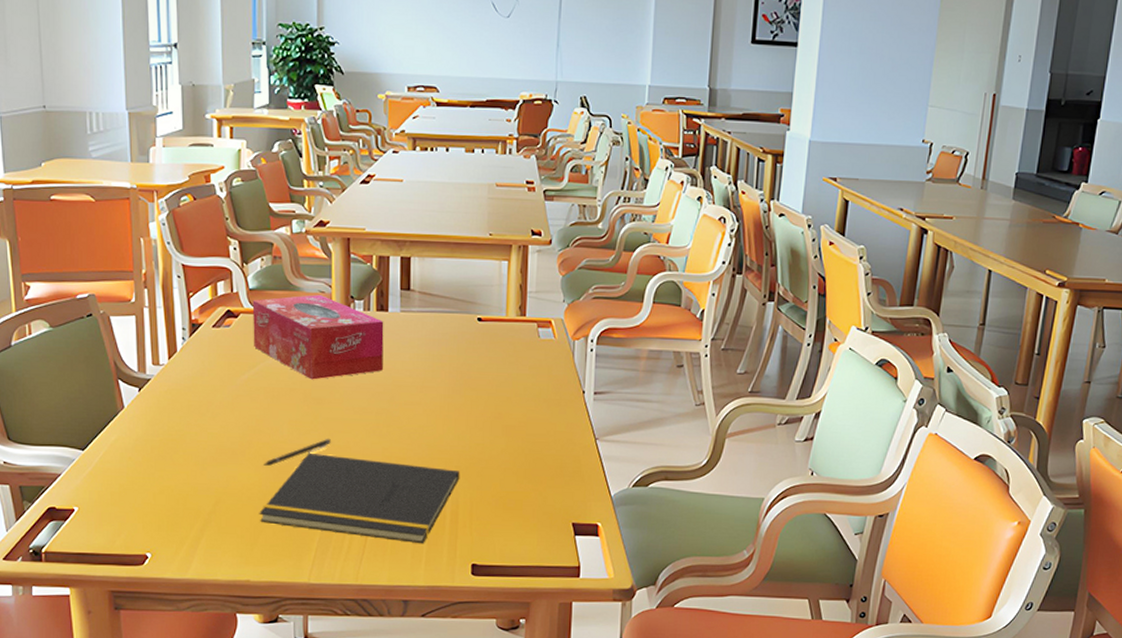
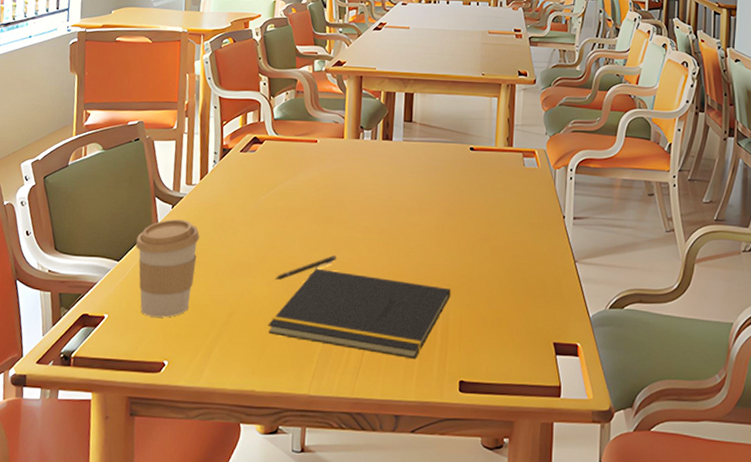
coffee cup: none [100,403,174,509] -> present [135,219,200,318]
tissue box: present [252,295,384,380] -> none [274,125,388,201]

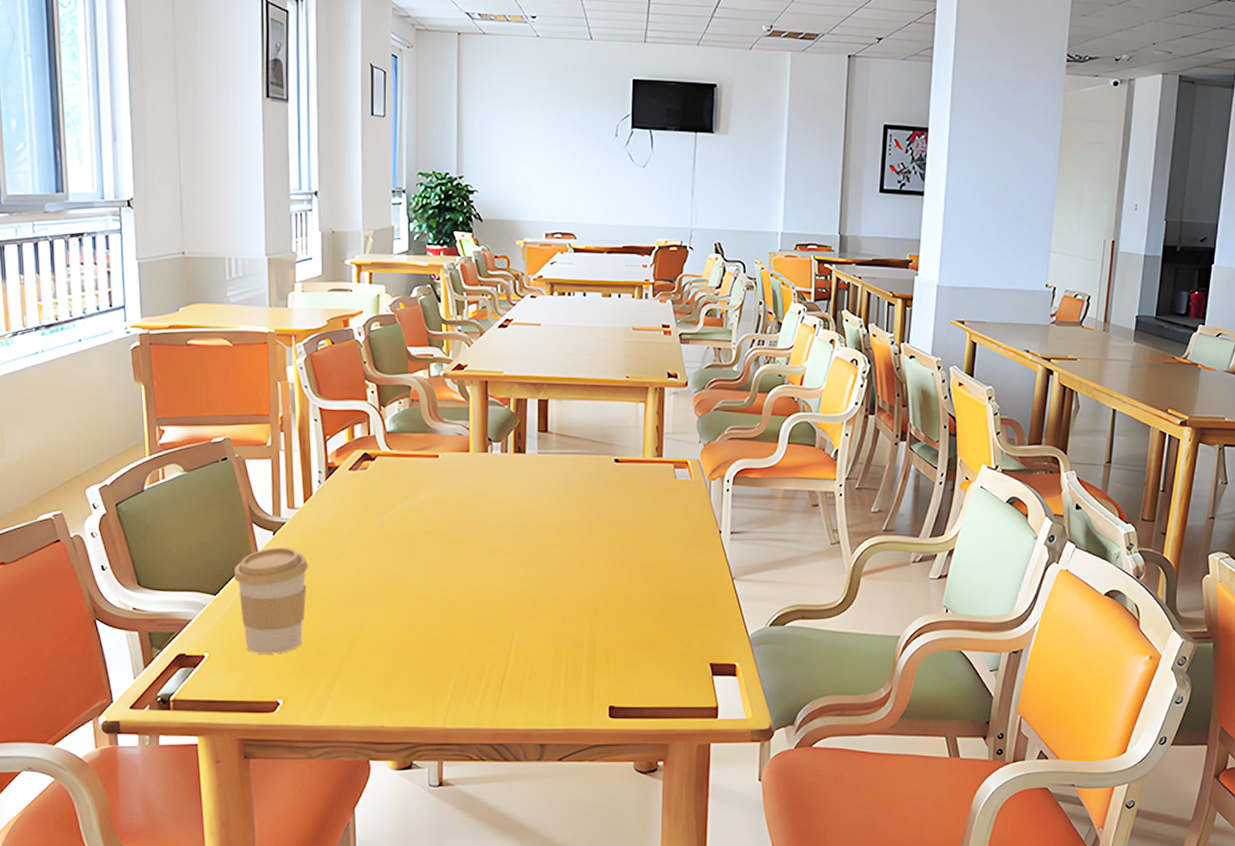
notepad: present [268,268,451,360] -> none [394,595,598,687]
pen: present [275,255,336,280] -> none [399,580,467,609]

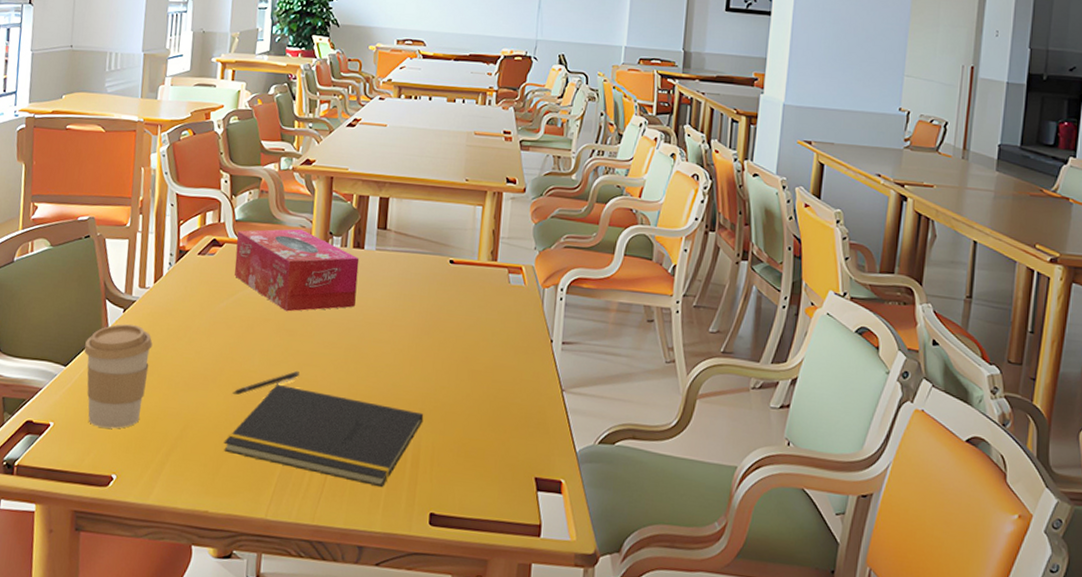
tissue box: none [389,437,522,522] -> present [234,229,360,312]
notepad: none [394,595,598,687] -> present [223,384,424,488]
pen: none [399,580,467,609] -> present [233,370,299,395]

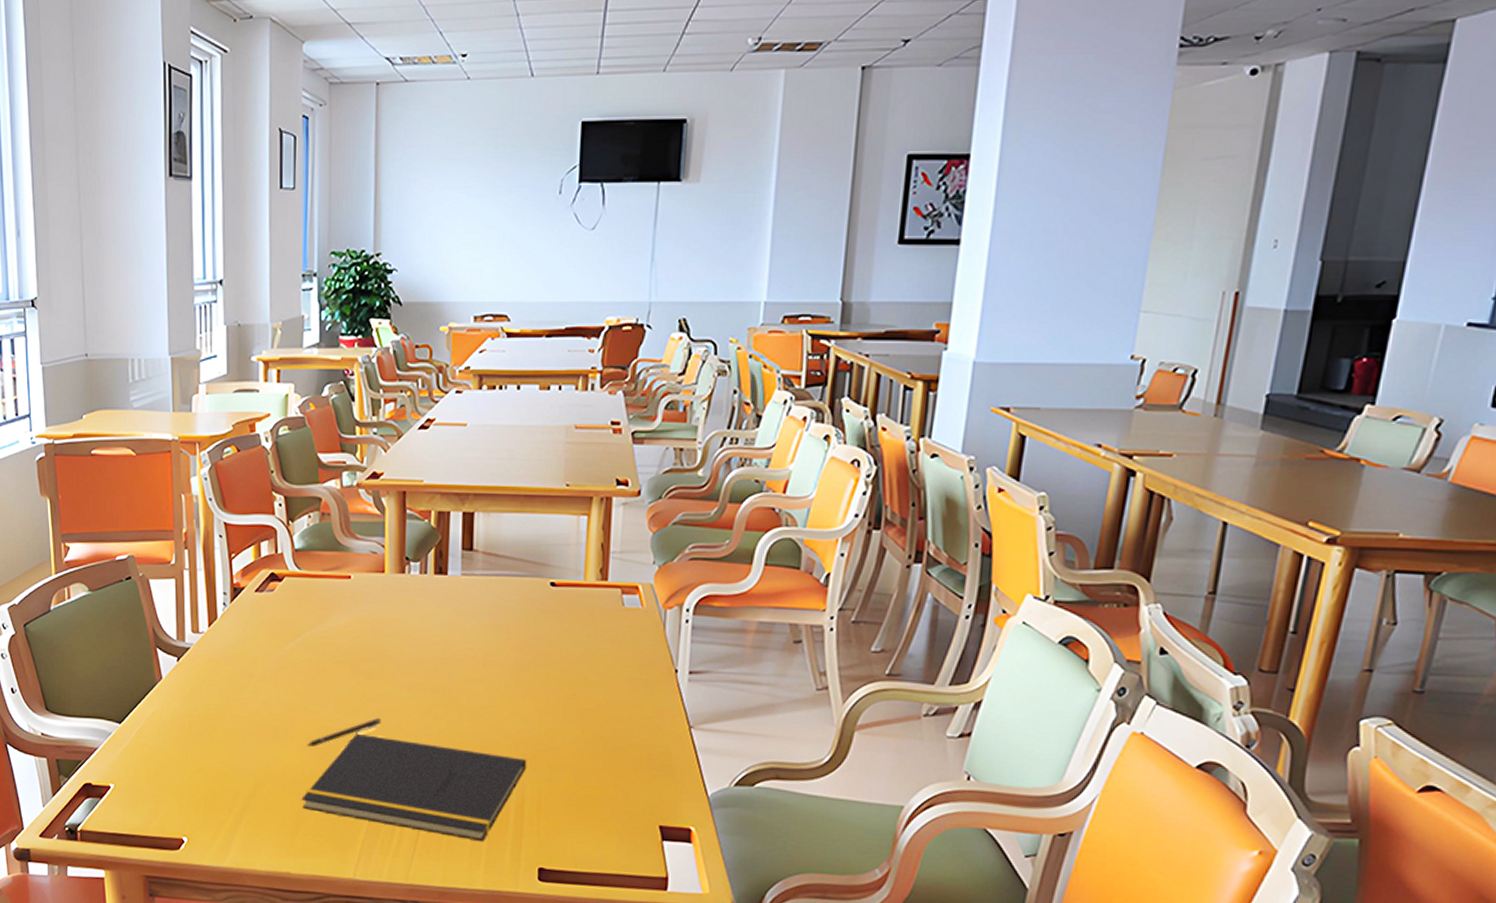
coffee cup: present [83,324,153,429] -> none [138,674,213,789]
tissue box: present [234,229,360,312] -> none [297,556,443,652]

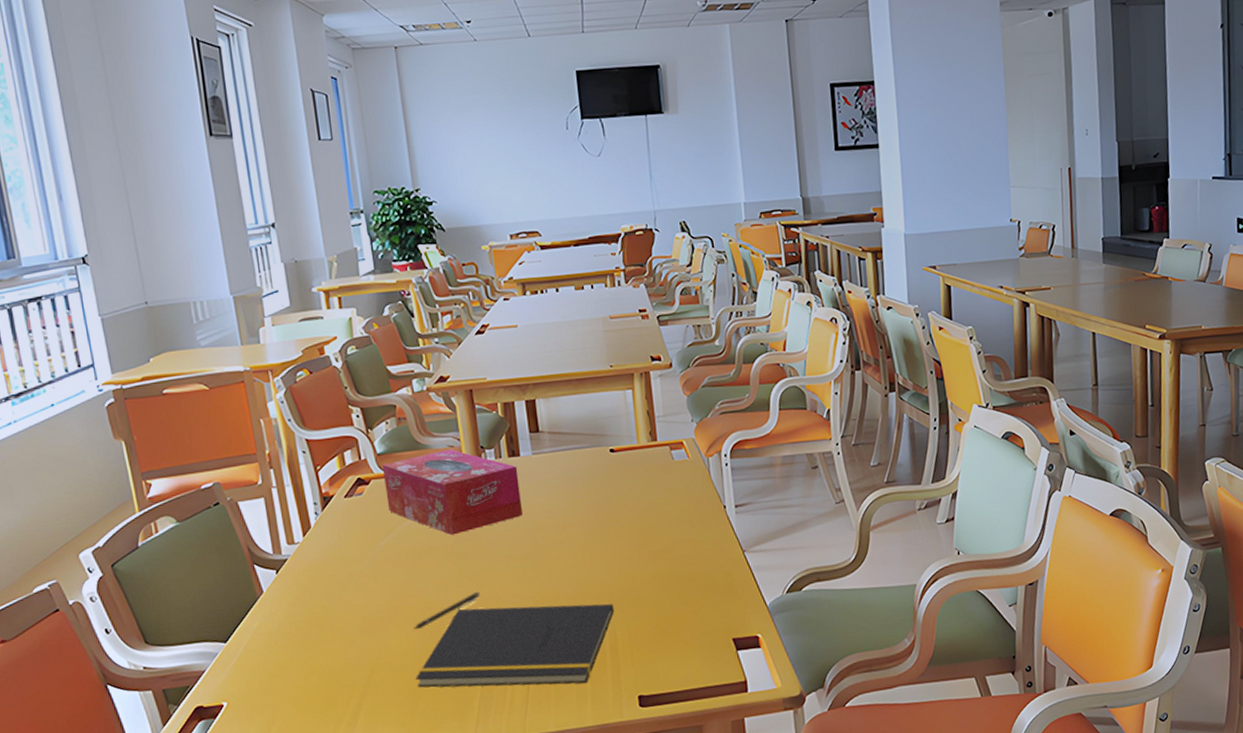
tissue box: none [297,556,443,652] -> present [381,449,523,536]

